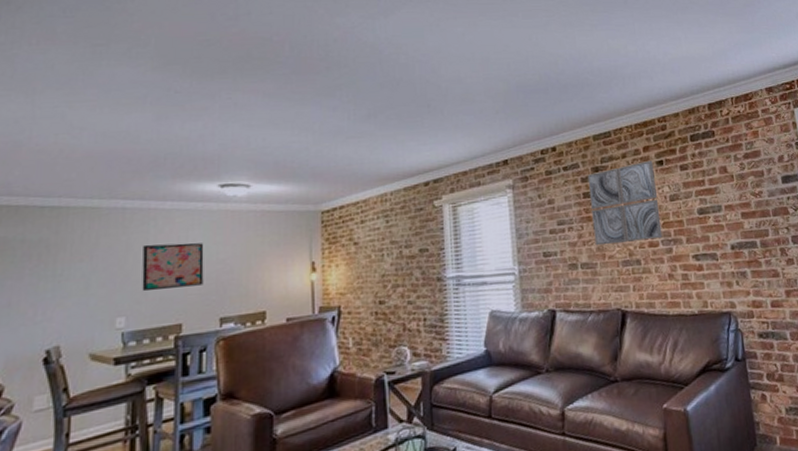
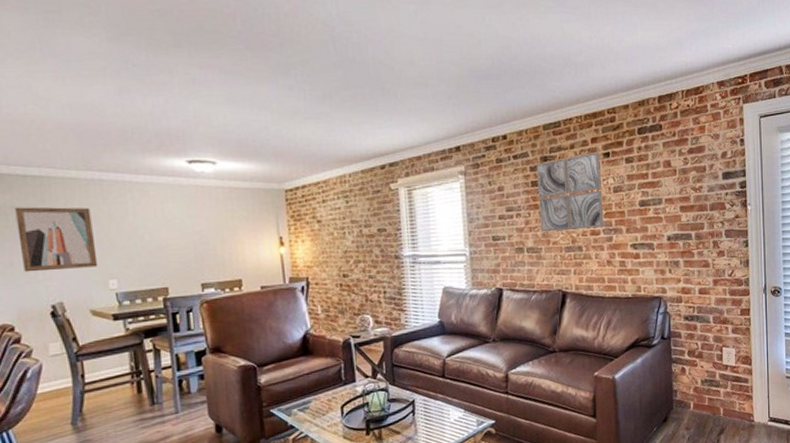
wall art: none [22,238,108,313] -> present [15,207,98,273]
wall art: present [142,243,204,292] -> none [124,215,183,258]

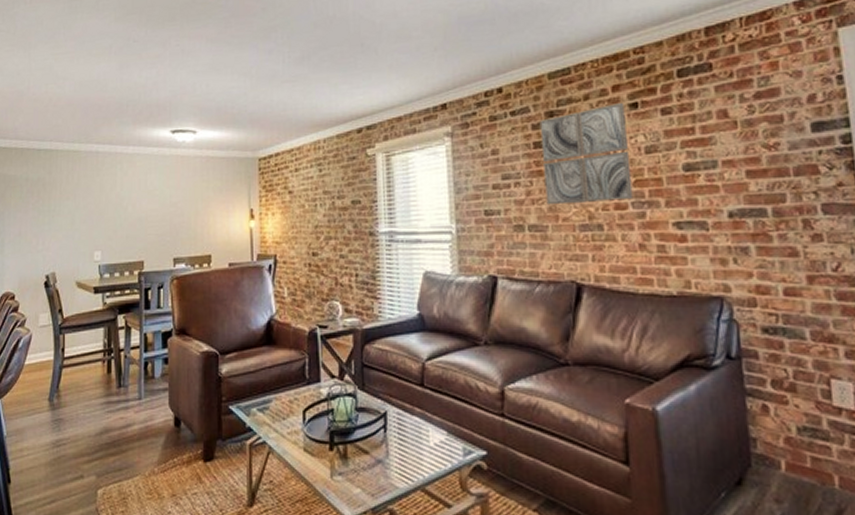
wall art: present [15,207,98,273] -> none [28,179,87,242]

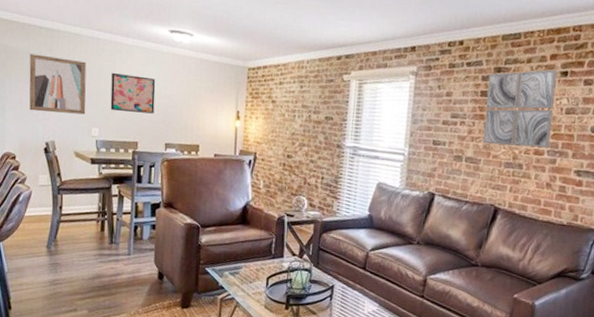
wall art: none [28,179,87,242] -> present [29,53,87,115]
wall art: none [112,186,160,230] -> present [110,72,156,114]

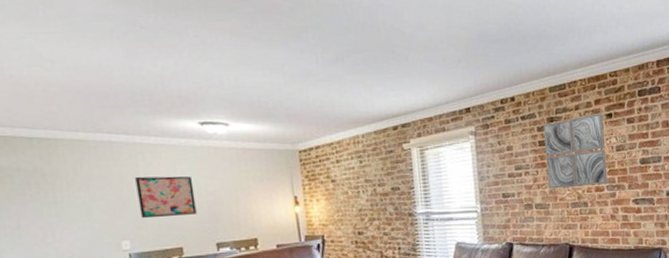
wall art: present [29,53,87,115] -> none [20,169,110,235]

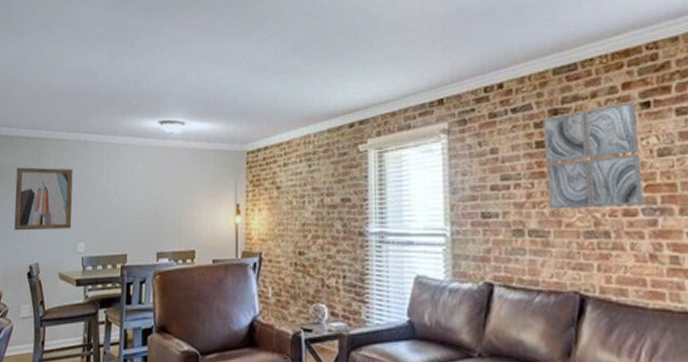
wall art: none [20,169,110,235] -> present [14,167,73,231]
wall art: present [135,176,197,219] -> none [97,176,146,221]

